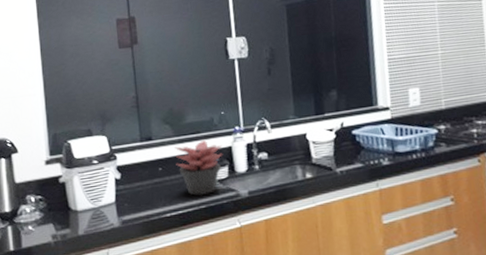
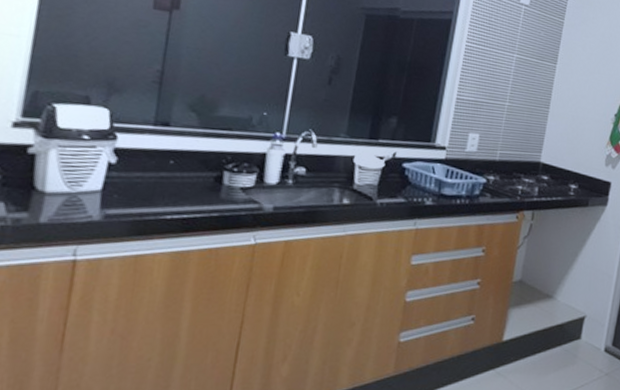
succulent plant: present [174,140,223,196] -> none [193,139,256,202]

